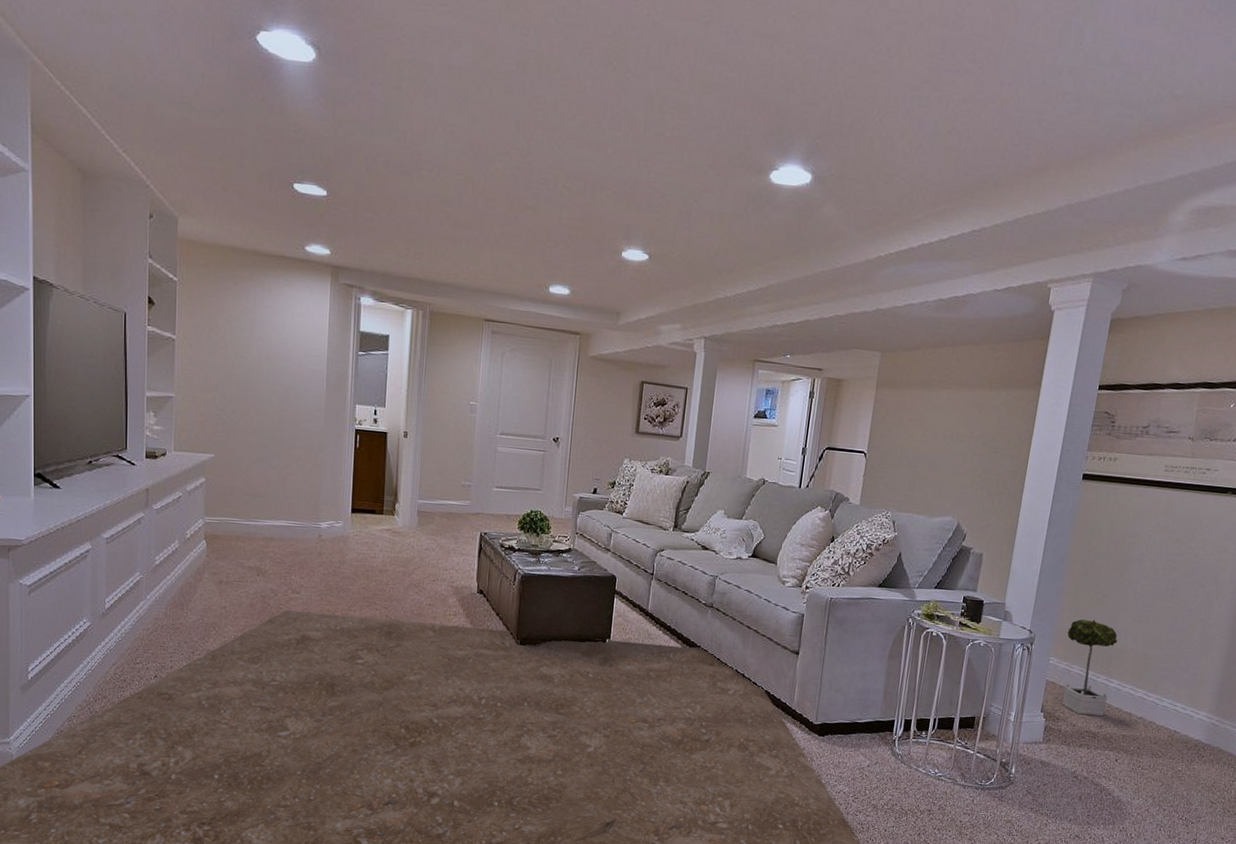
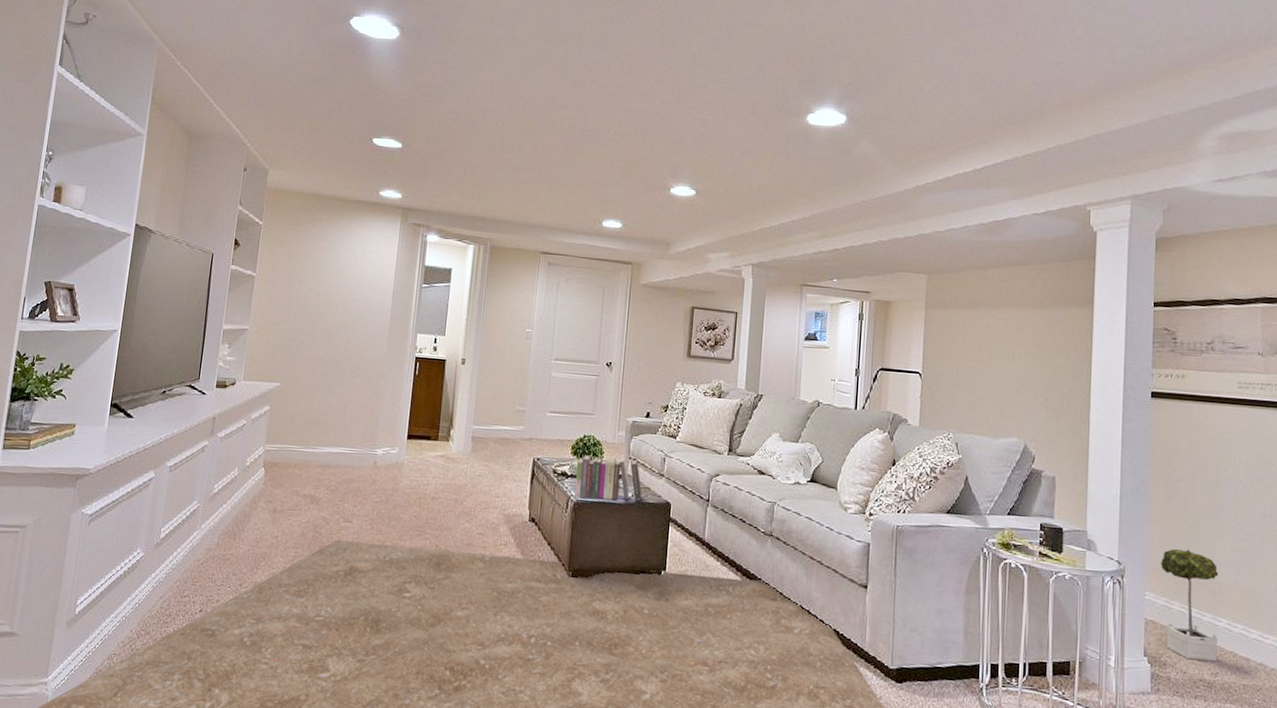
books: none [522,529,589,576] -> present [575,454,642,503]

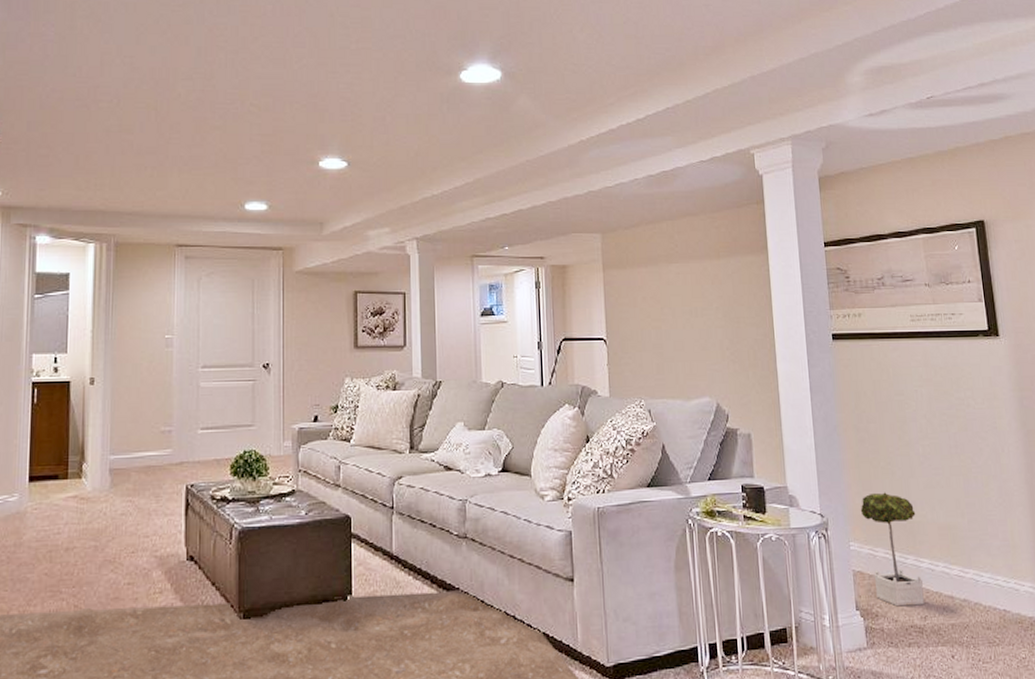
books: present [575,454,642,503] -> none [237,471,317,524]

